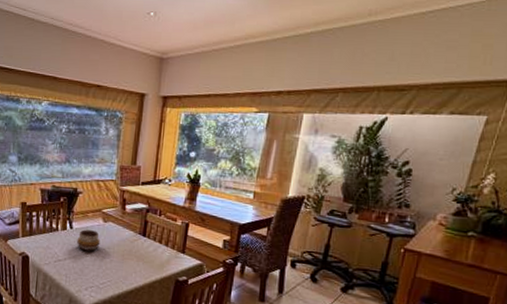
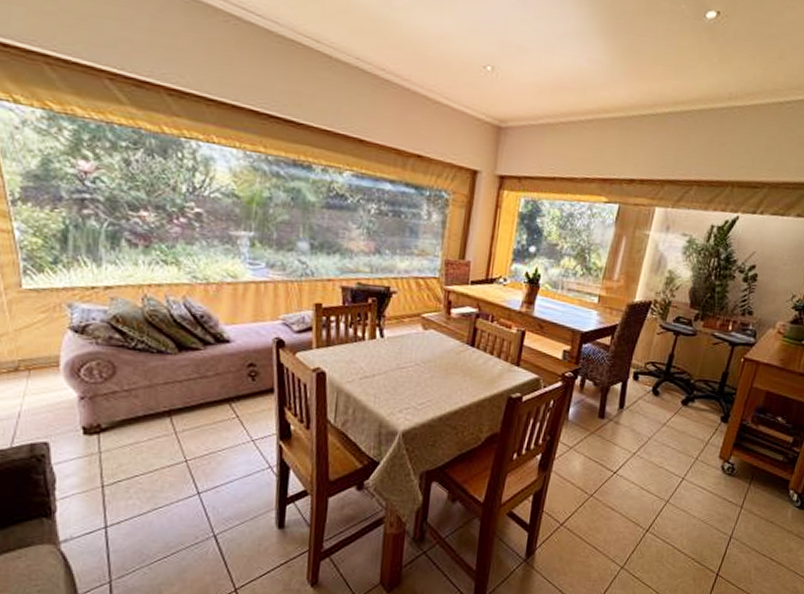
decorative bowl: present [77,229,100,251] -> none [389,338,419,365]

